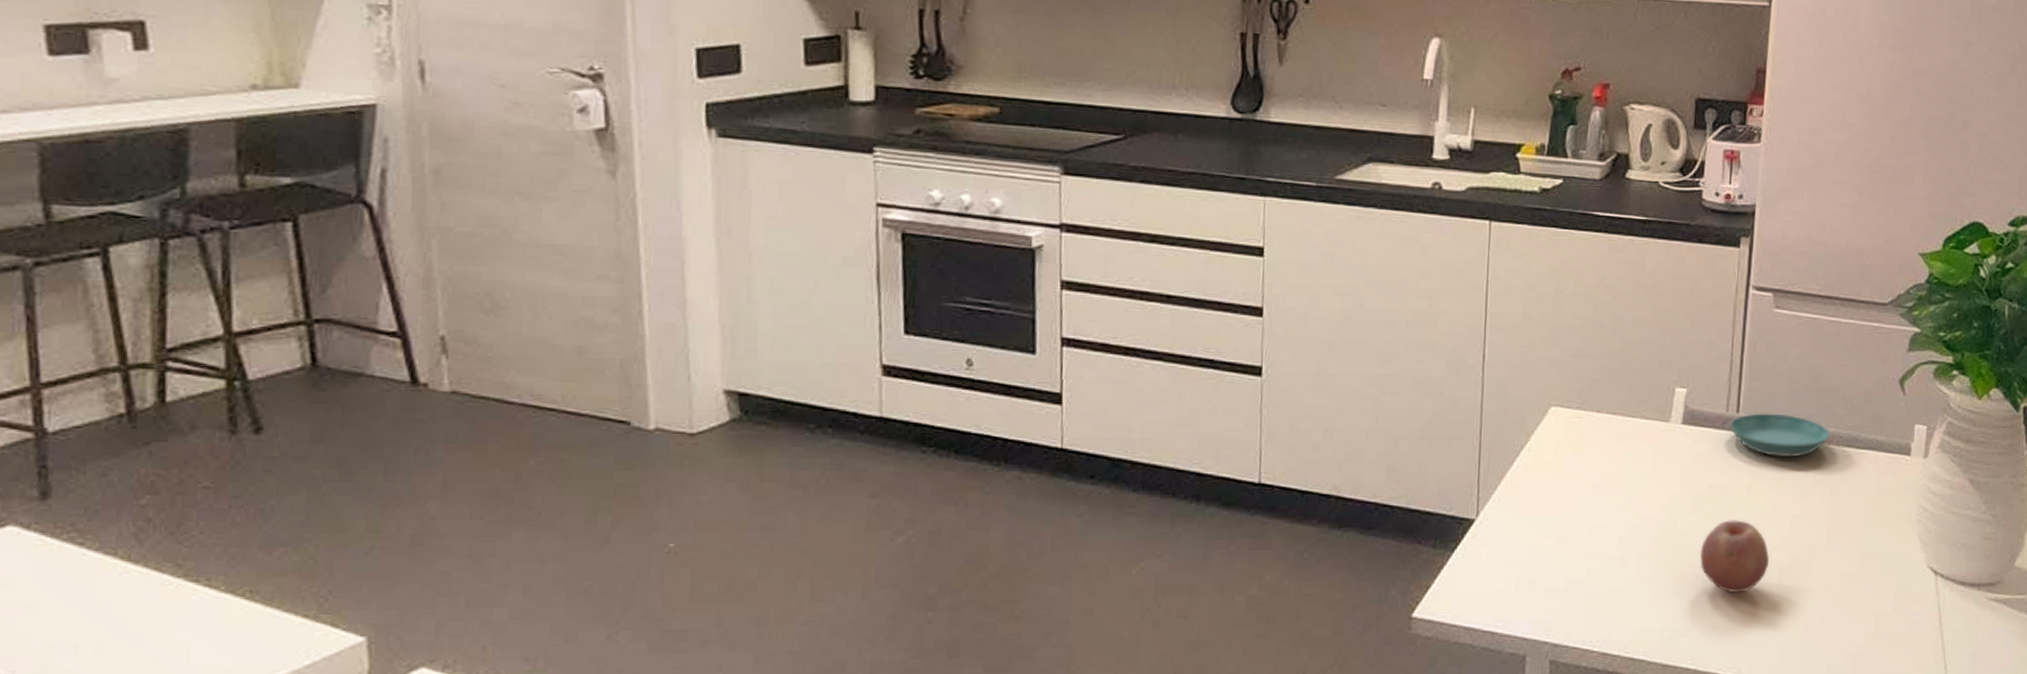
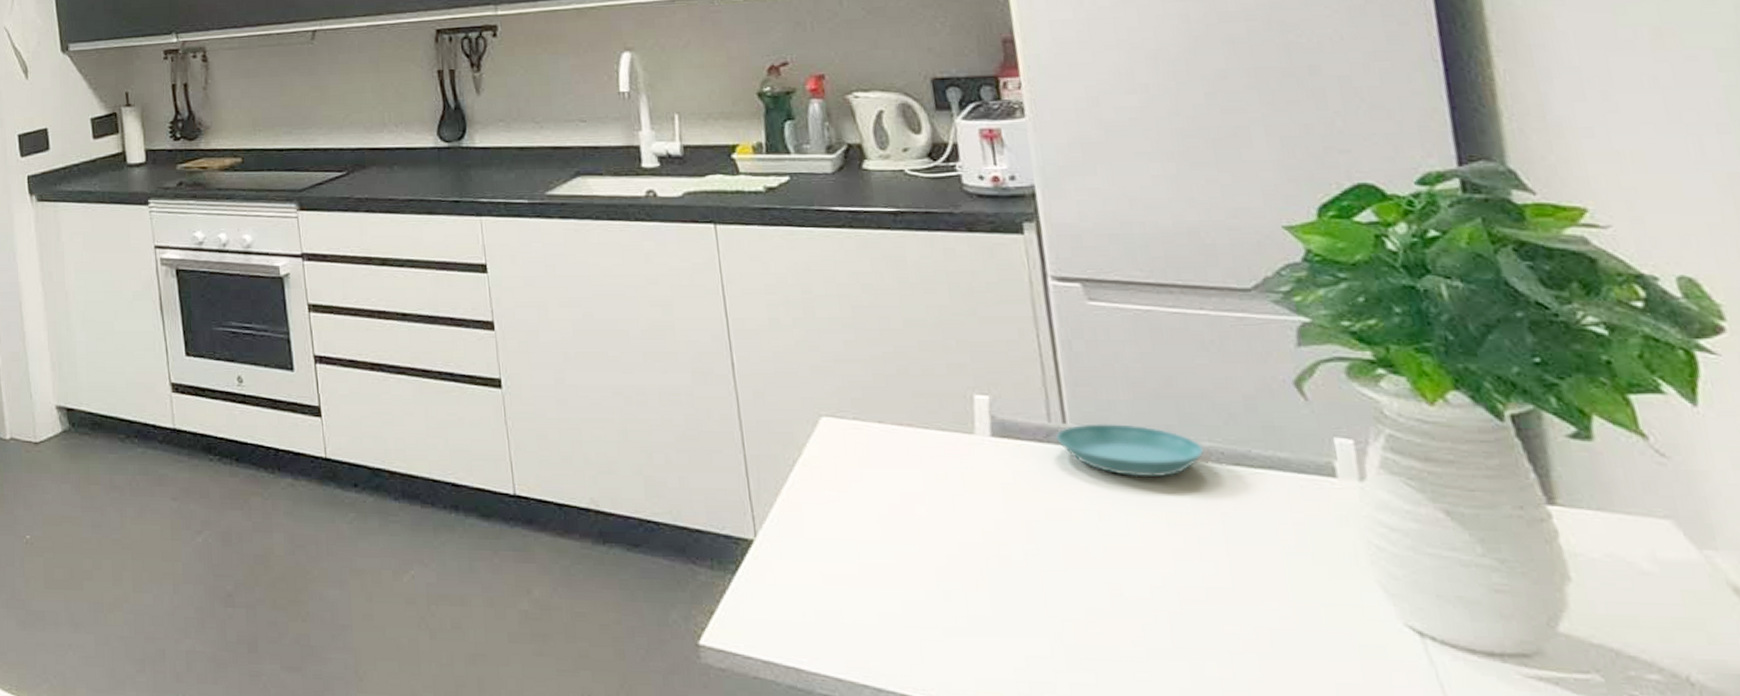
fruit: present [1700,520,1770,594] -> none [1049,552,1153,644]

